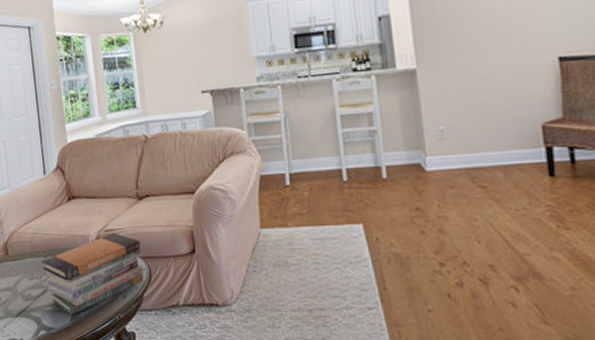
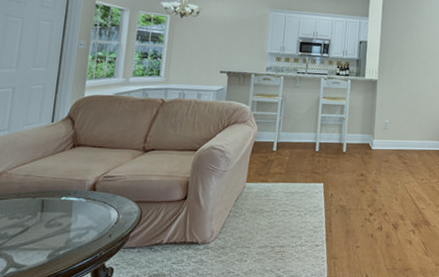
book stack: present [41,233,144,315] -> none [26,179,137,253]

